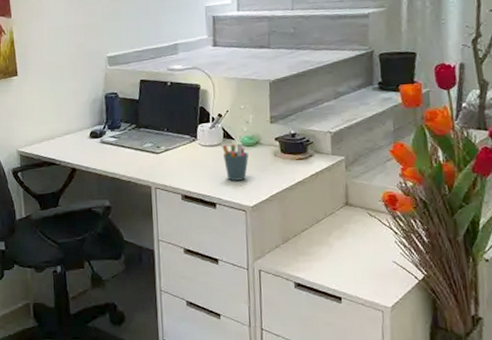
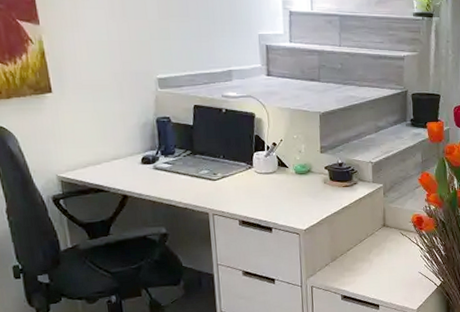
pen holder: present [222,143,249,181] -> none [277,171,302,207]

